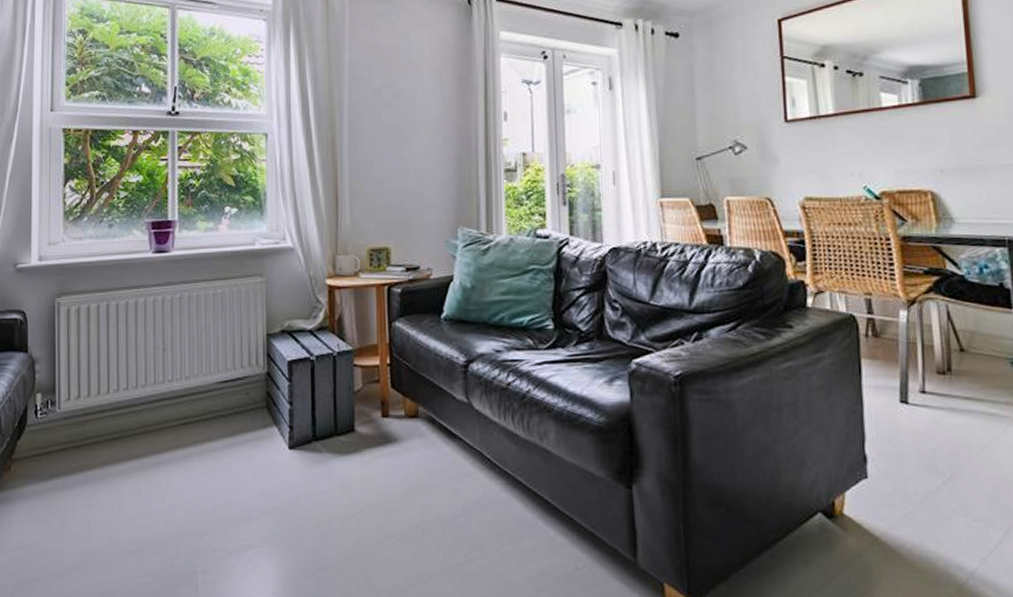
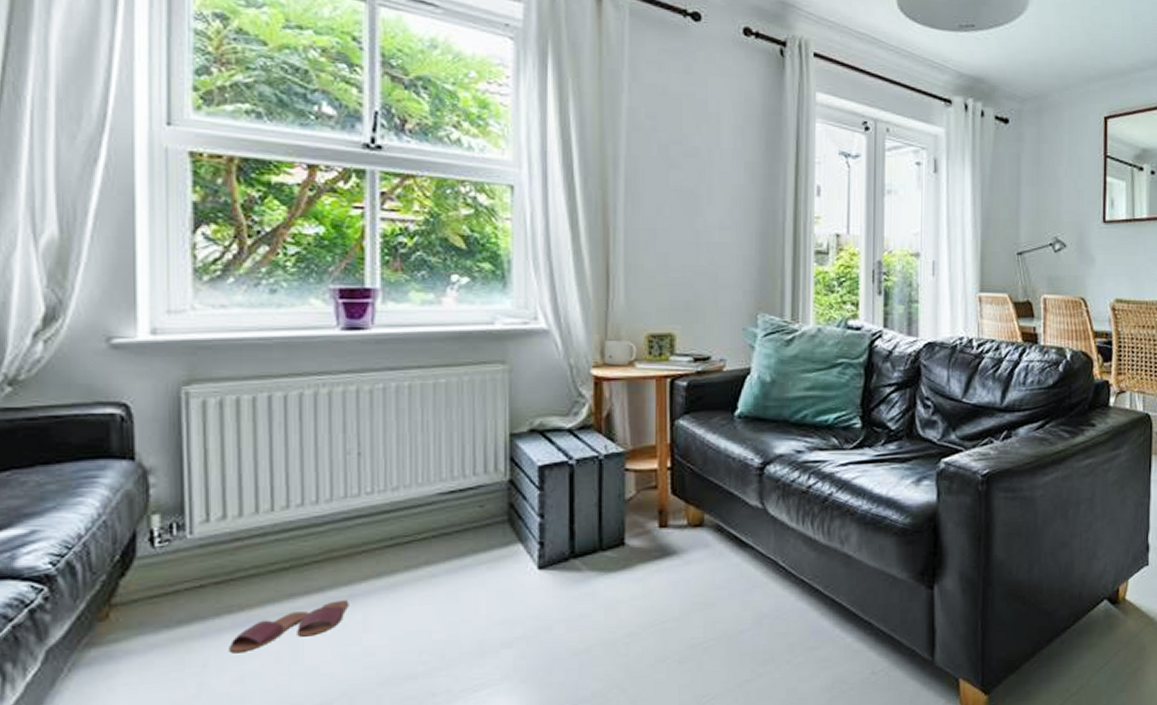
slippers: none [80,466,157,503] -> present [229,600,349,653]

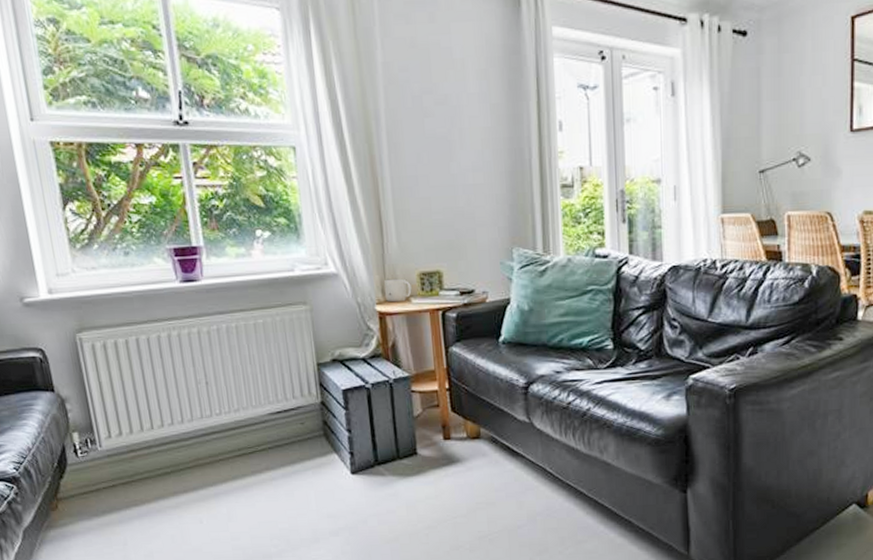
slippers: present [229,600,349,653] -> none [138,497,216,536]

